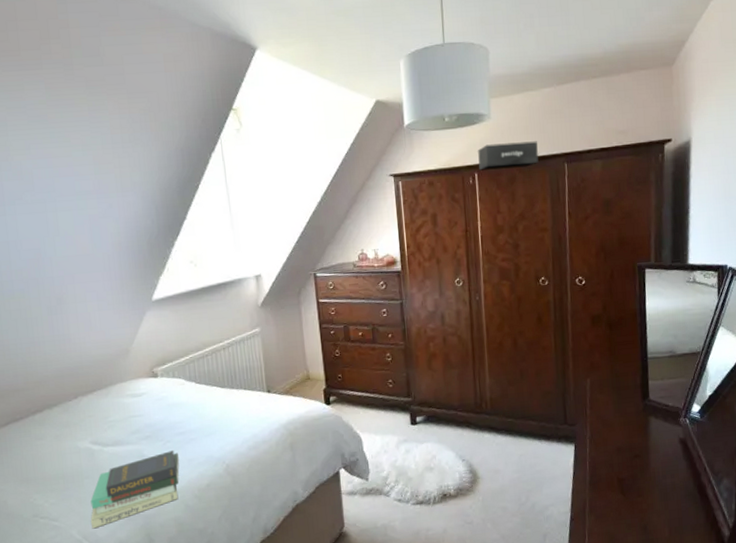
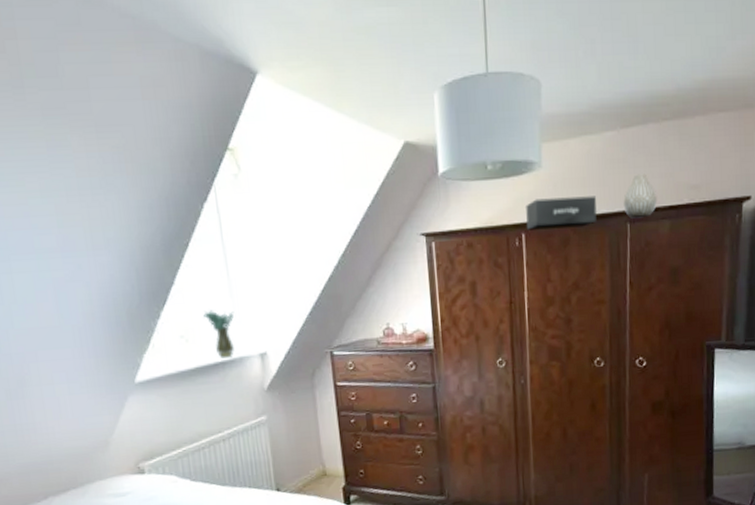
vase: none [209,240,235,280] -> present [203,310,234,358]
vase: none [561,122,591,159] -> present [623,174,658,219]

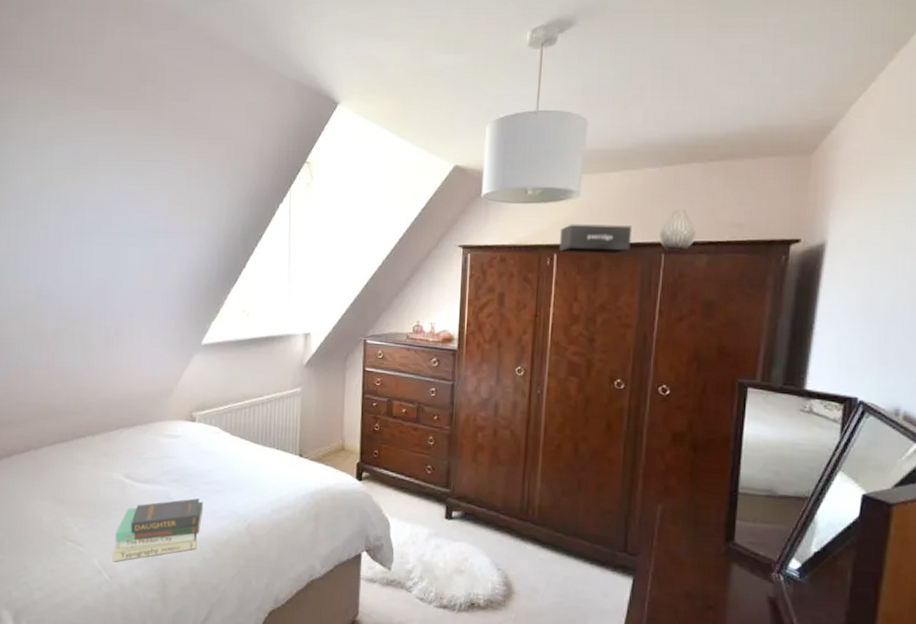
vase: present [203,310,234,358] -> none [264,292,289,334]

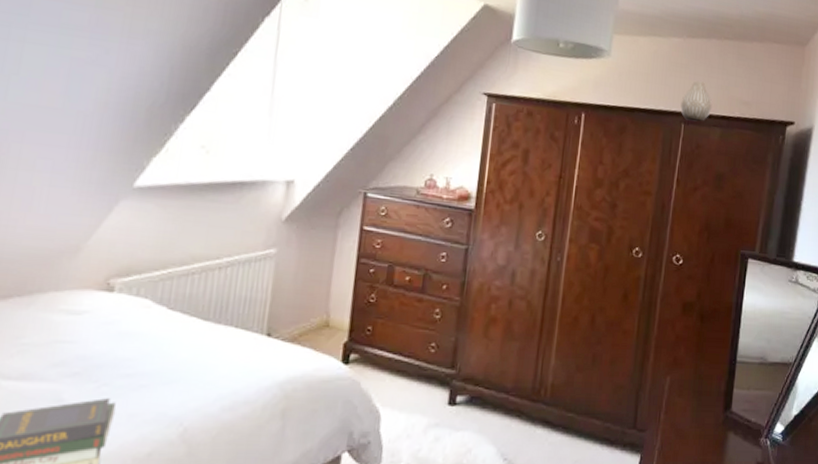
box: present [560,224,631,254] -> none [588,83,656,119]

